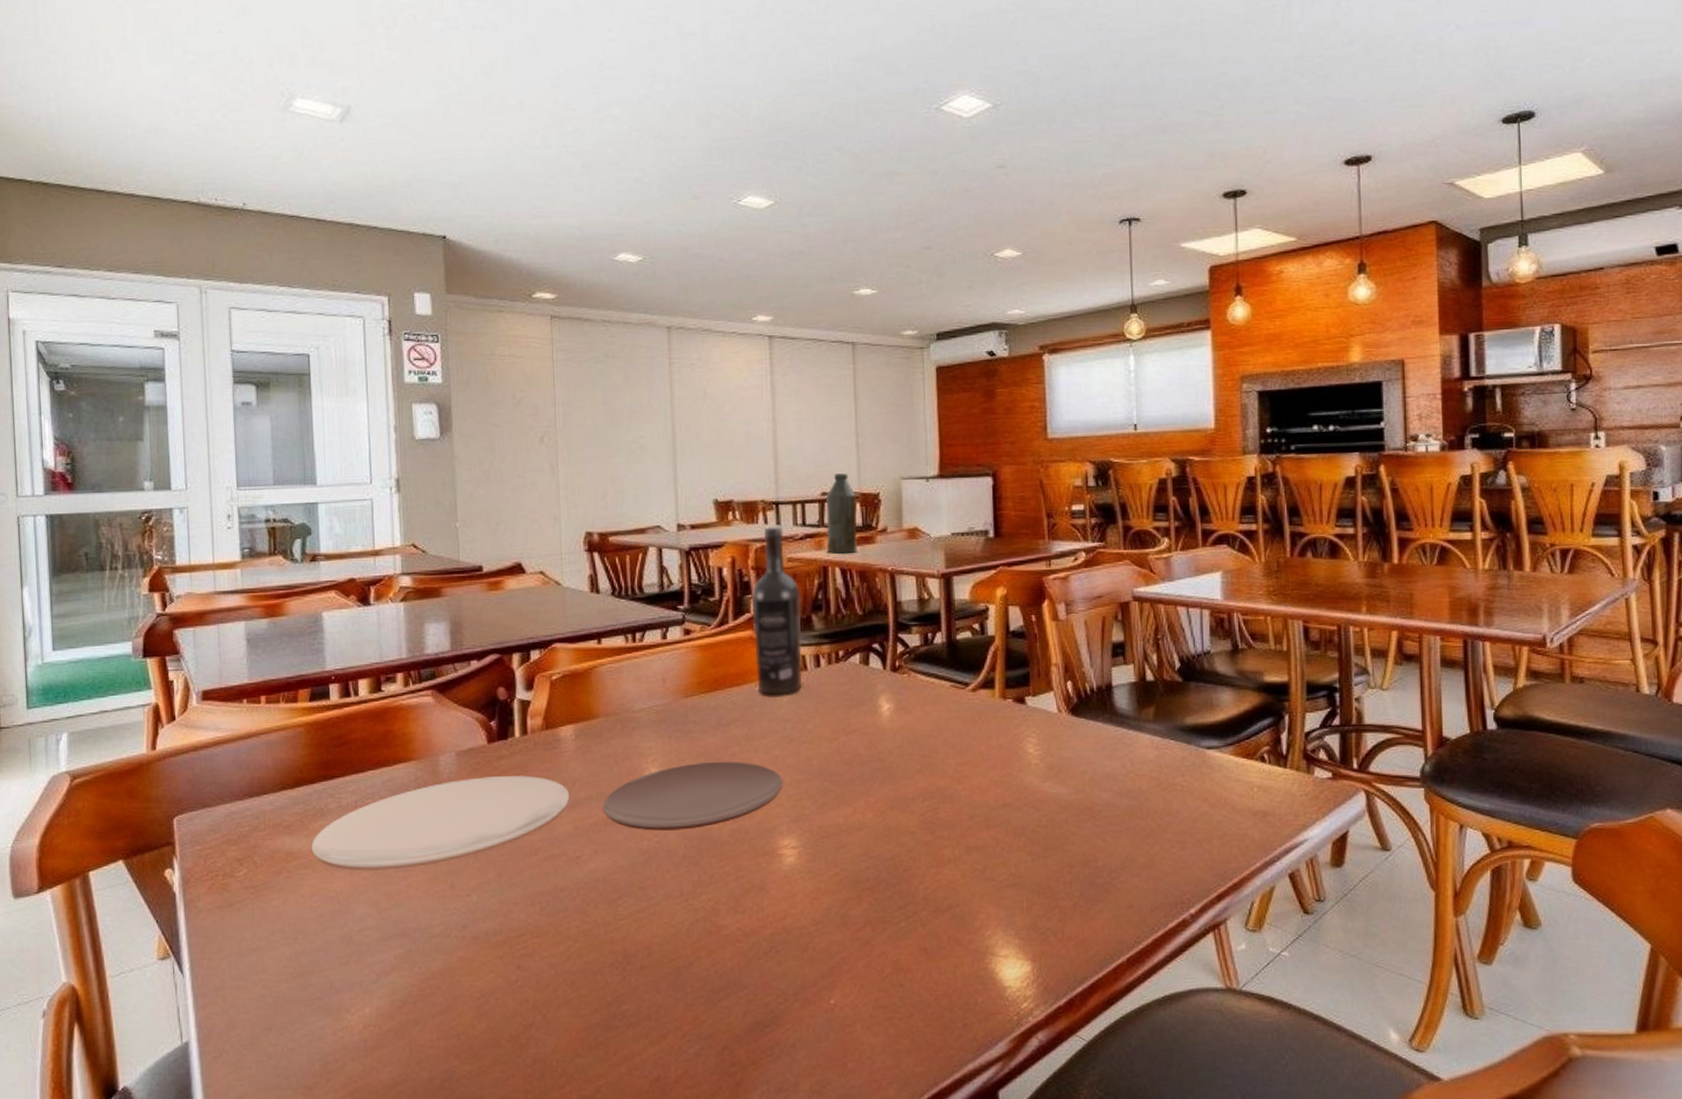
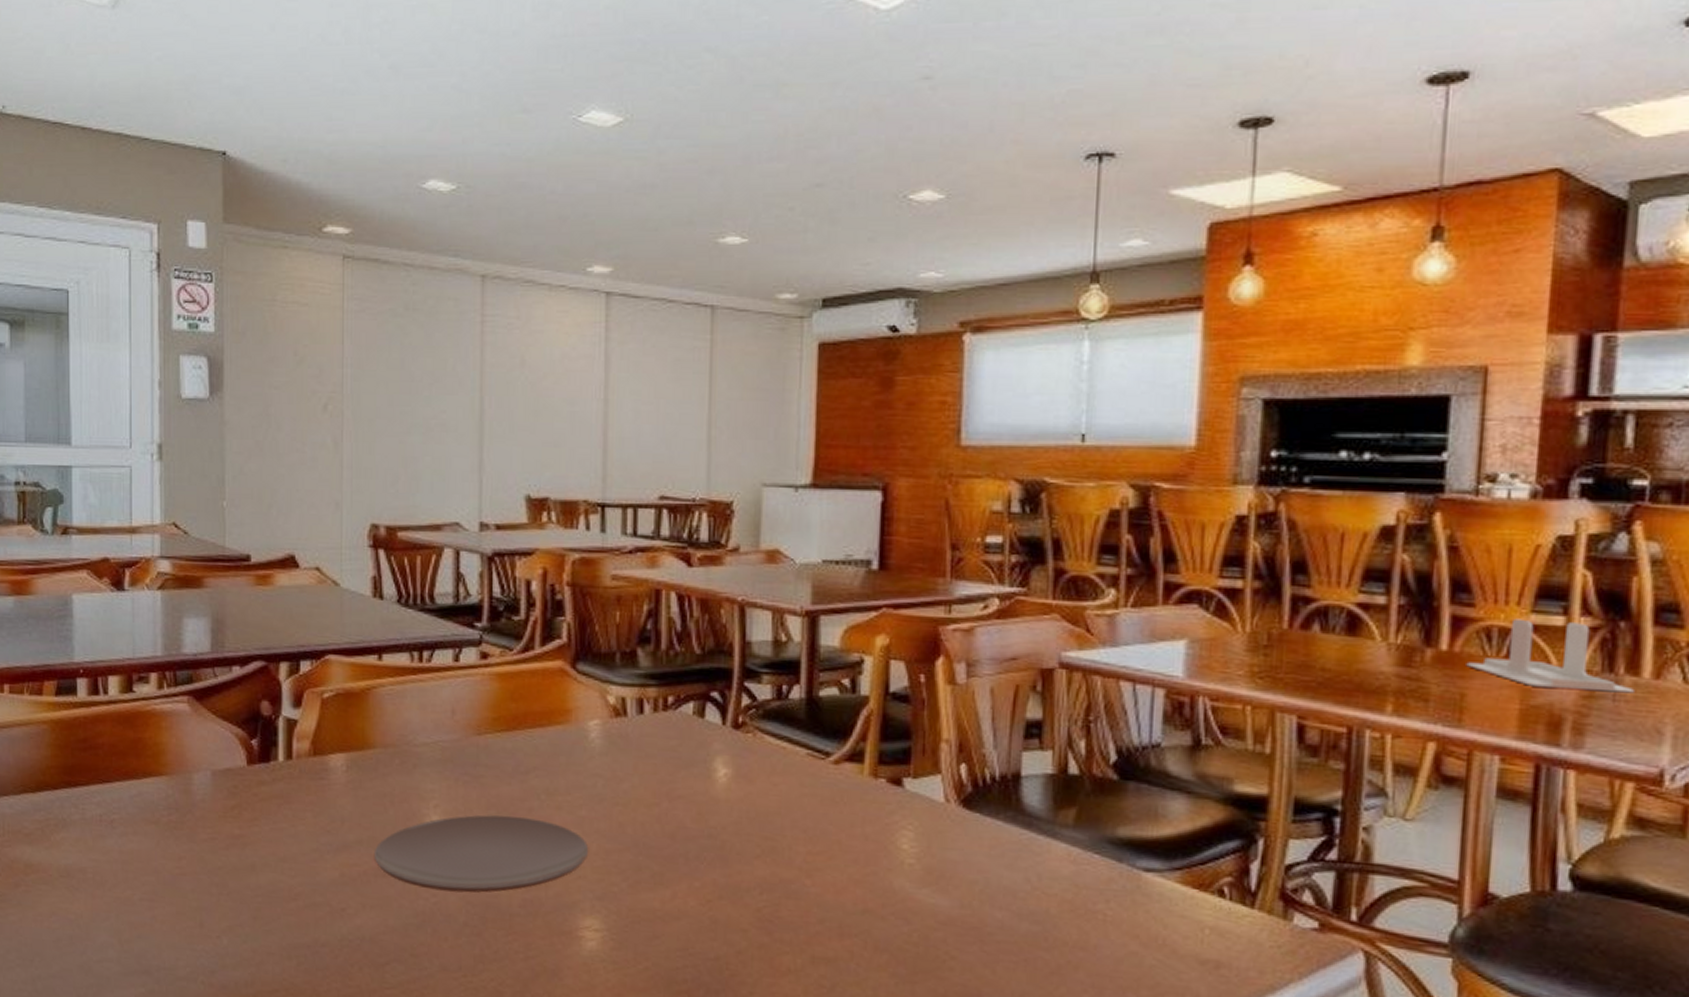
plate: present [311,776,570,871] -> none [52,803,337,899]
wine bottle: present [751,527,803,699] -> none [563,535,625,747]
bottle: present [826,473,858,555] -> none [660,473,703,576]
napkin holder: none [1411,536,1521,584] -> present [1466,618,1634,693]

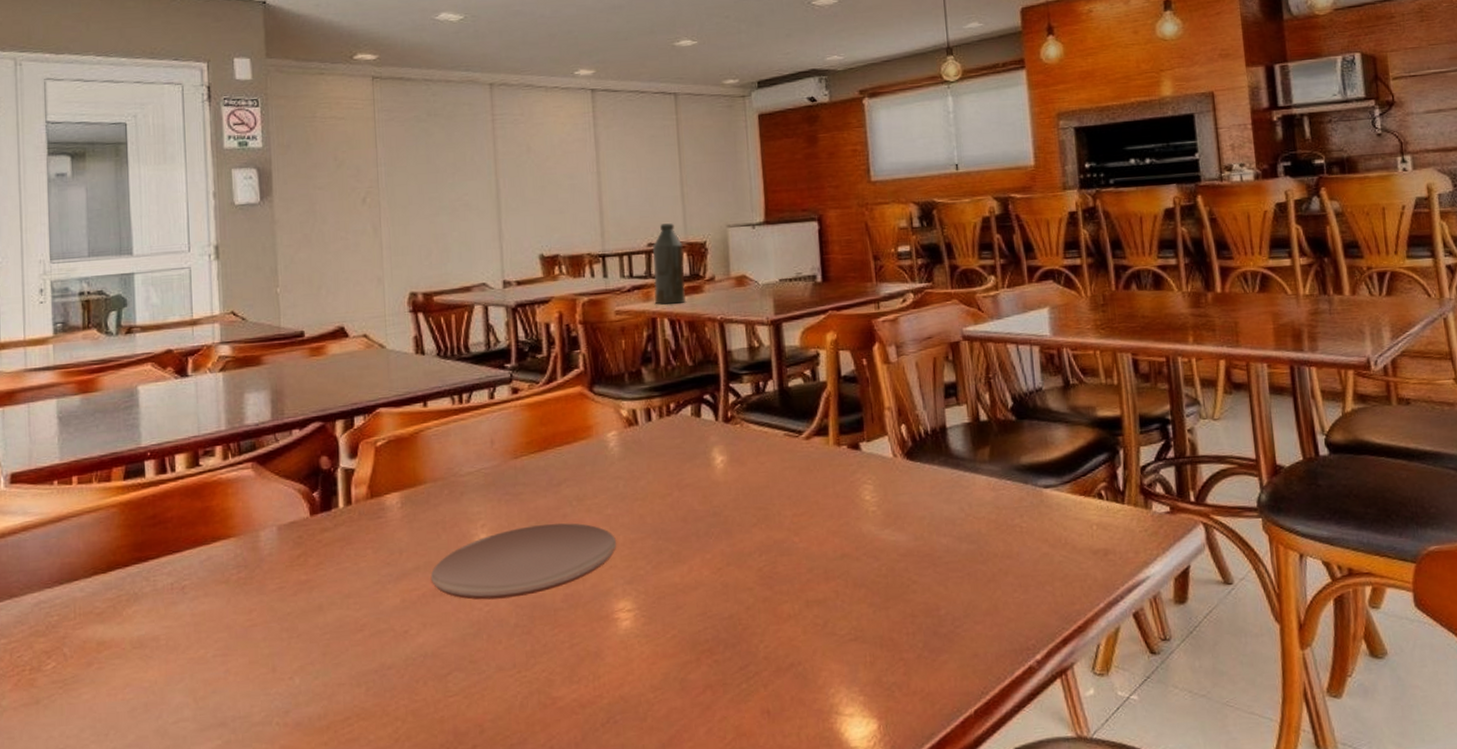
bottle: none [660,473,703,576] -> present [653,223,686,305]
napkin holder: present [1466,618,1634,693] -> none [1235,262,1342,311]

